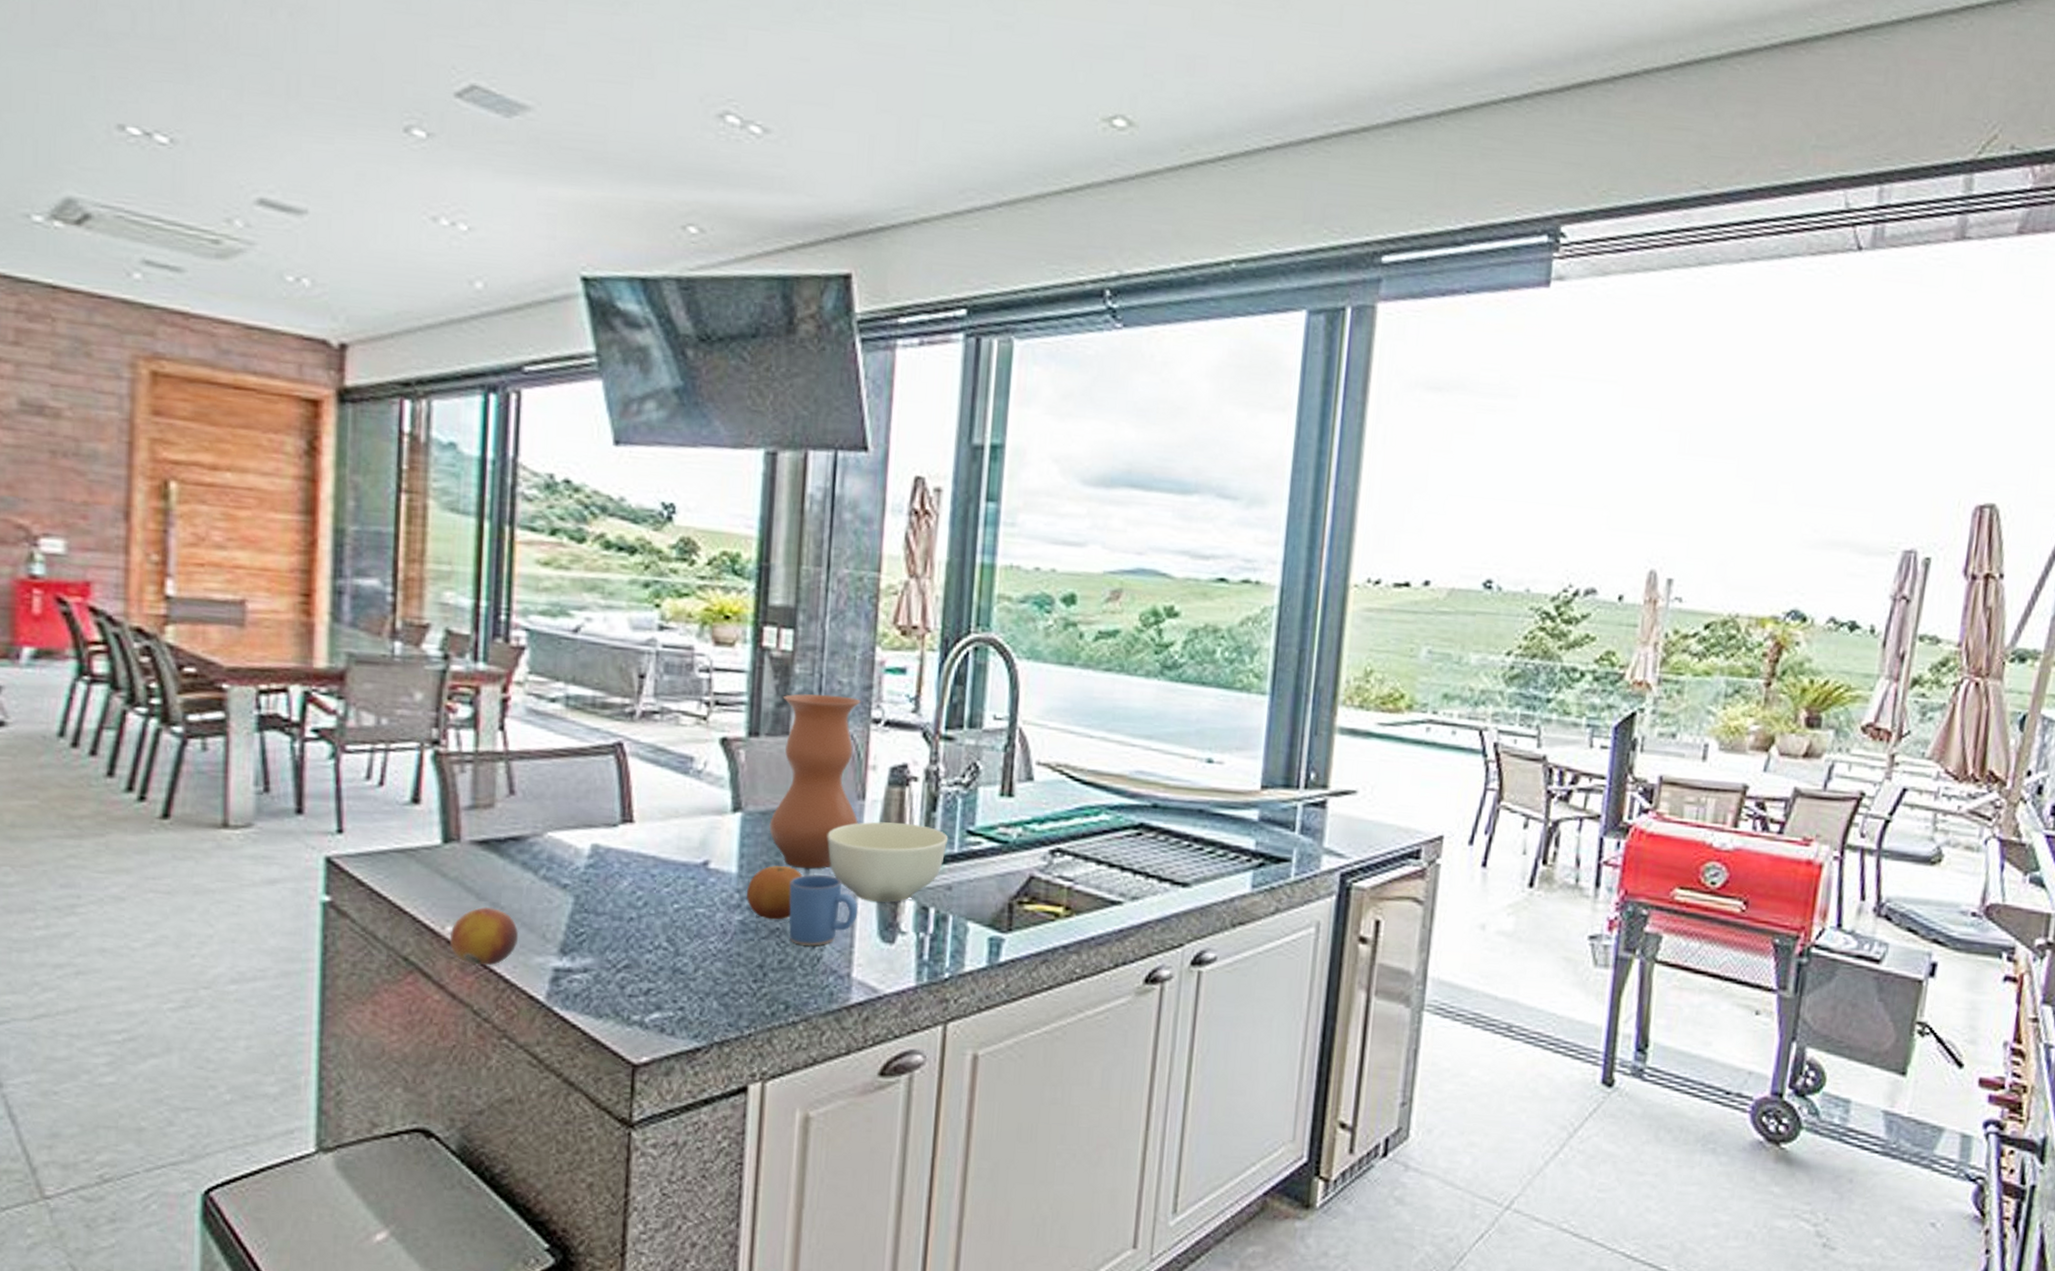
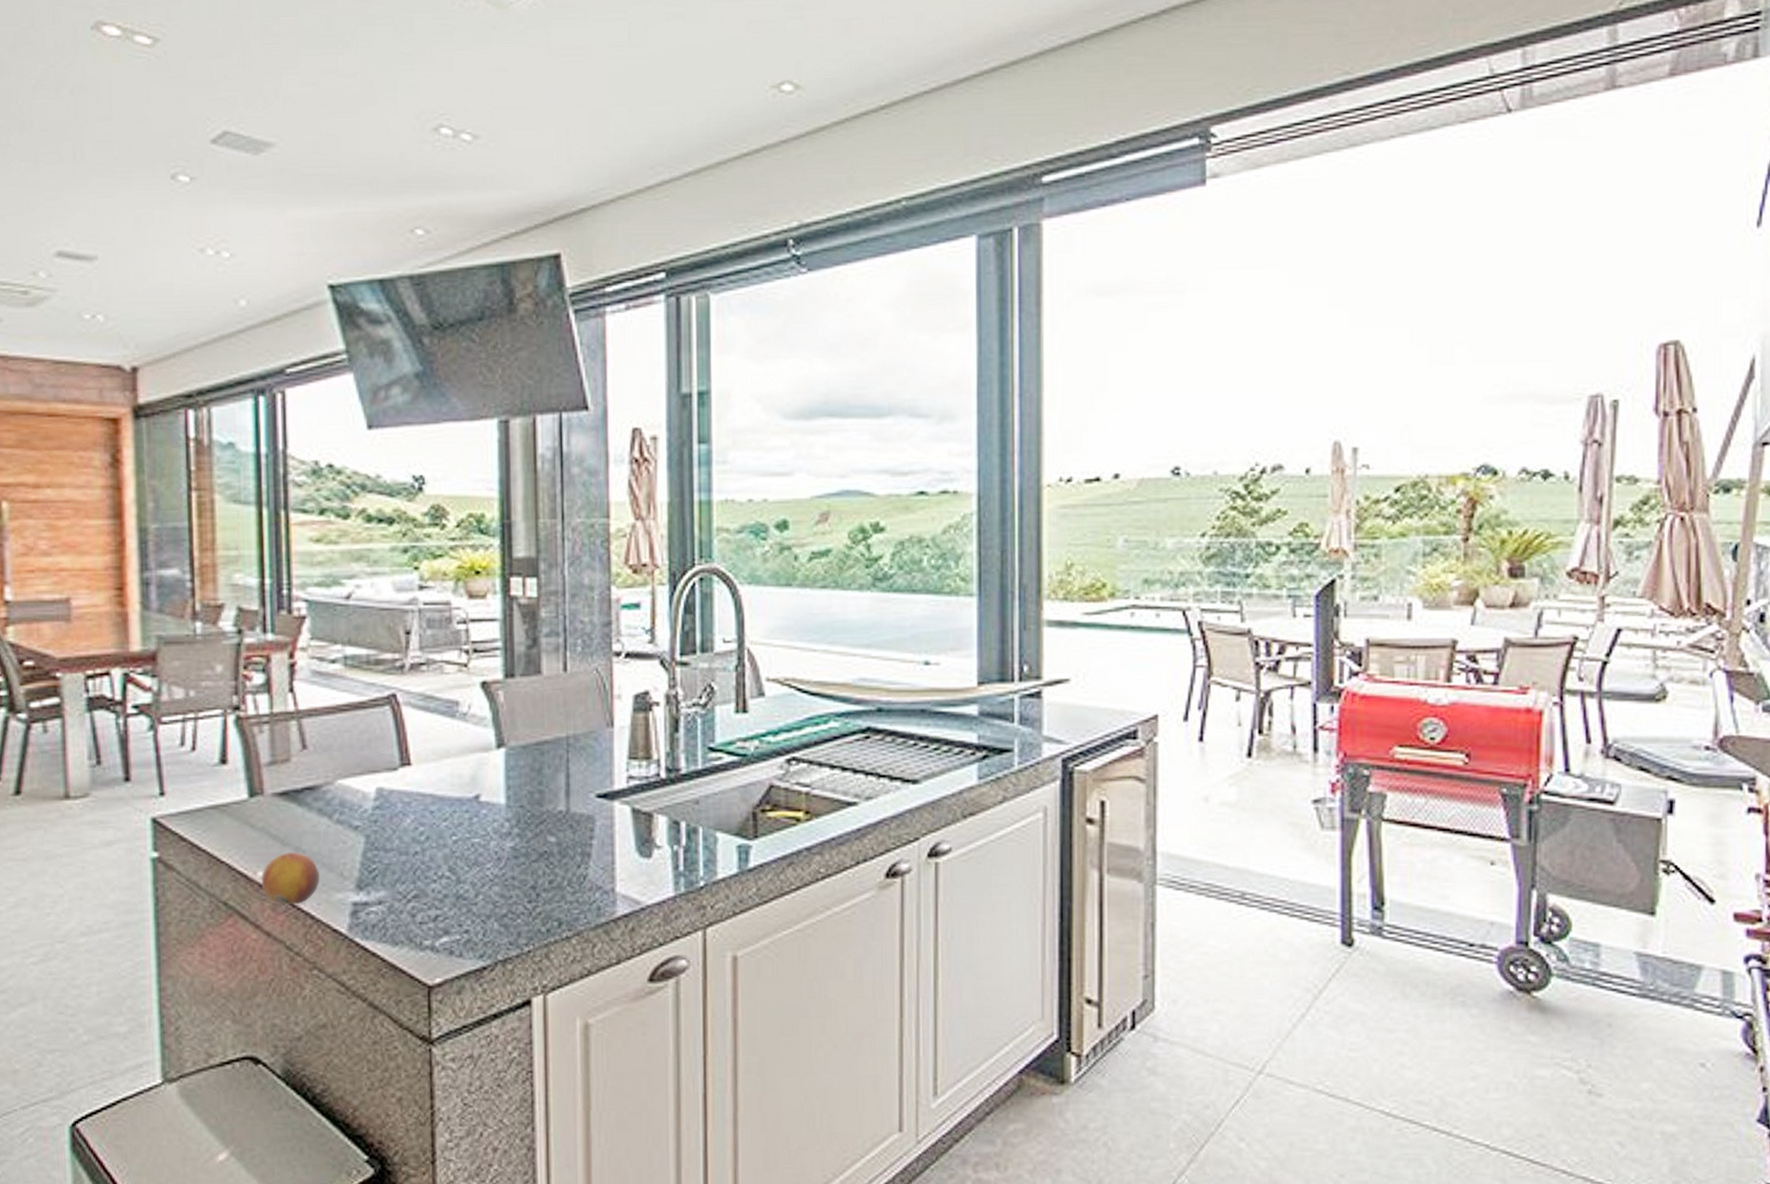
fruit: present [747,866,803,920] -> none [516,794,564,844]
vase: present [769,693,861,869] -> none [530,634,609,794]
mug: present [789,874,858,946] -> none [553,800,616,865]
bowl: present [827,822,949,903] -> none [582,745,692,820]

